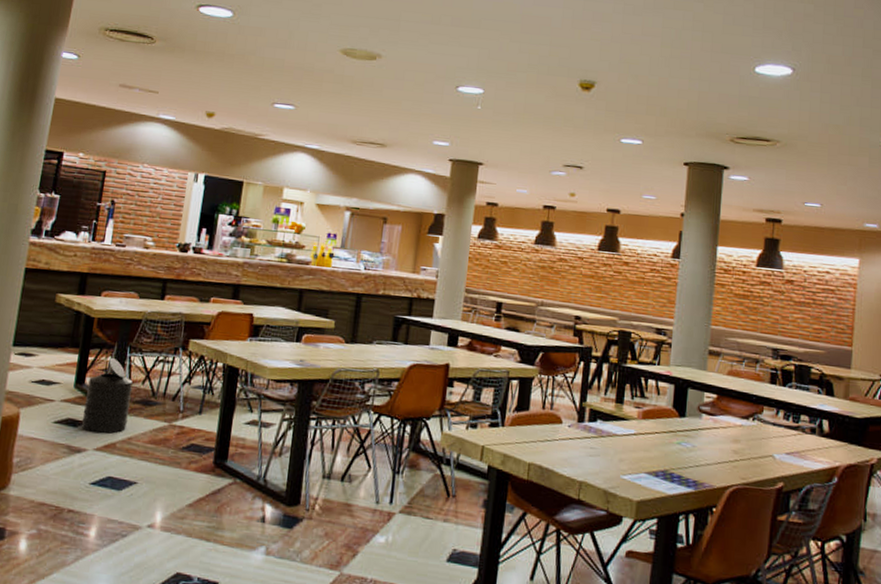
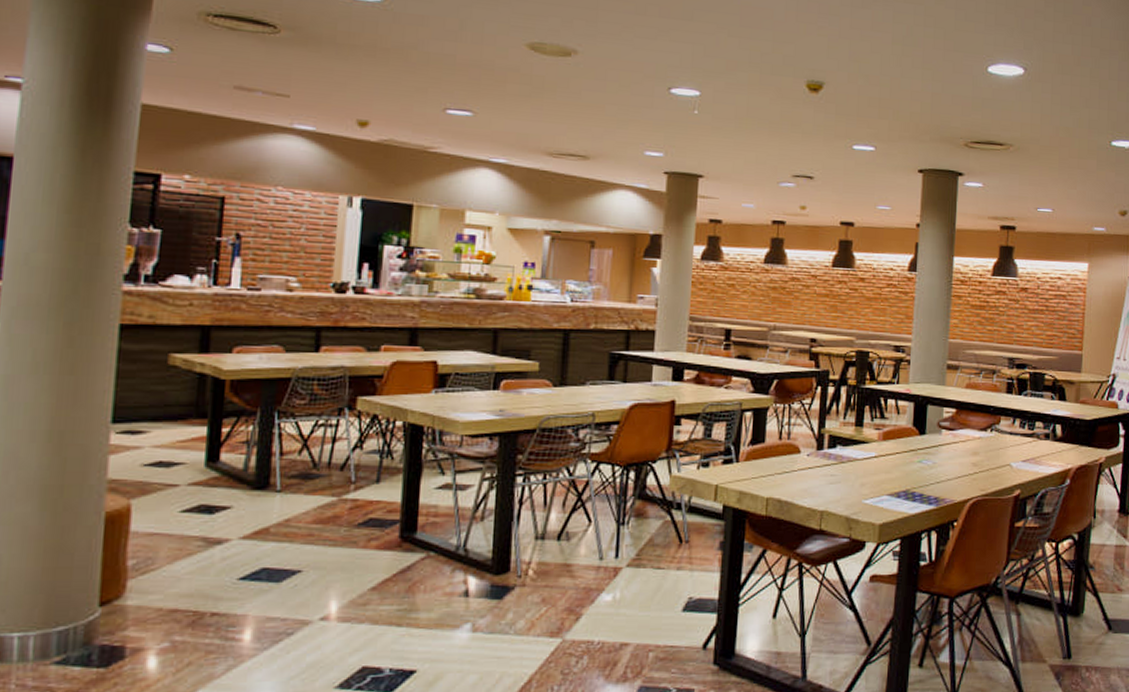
trash can: present [81,358,133,434] -> none [219,427,286,519]

